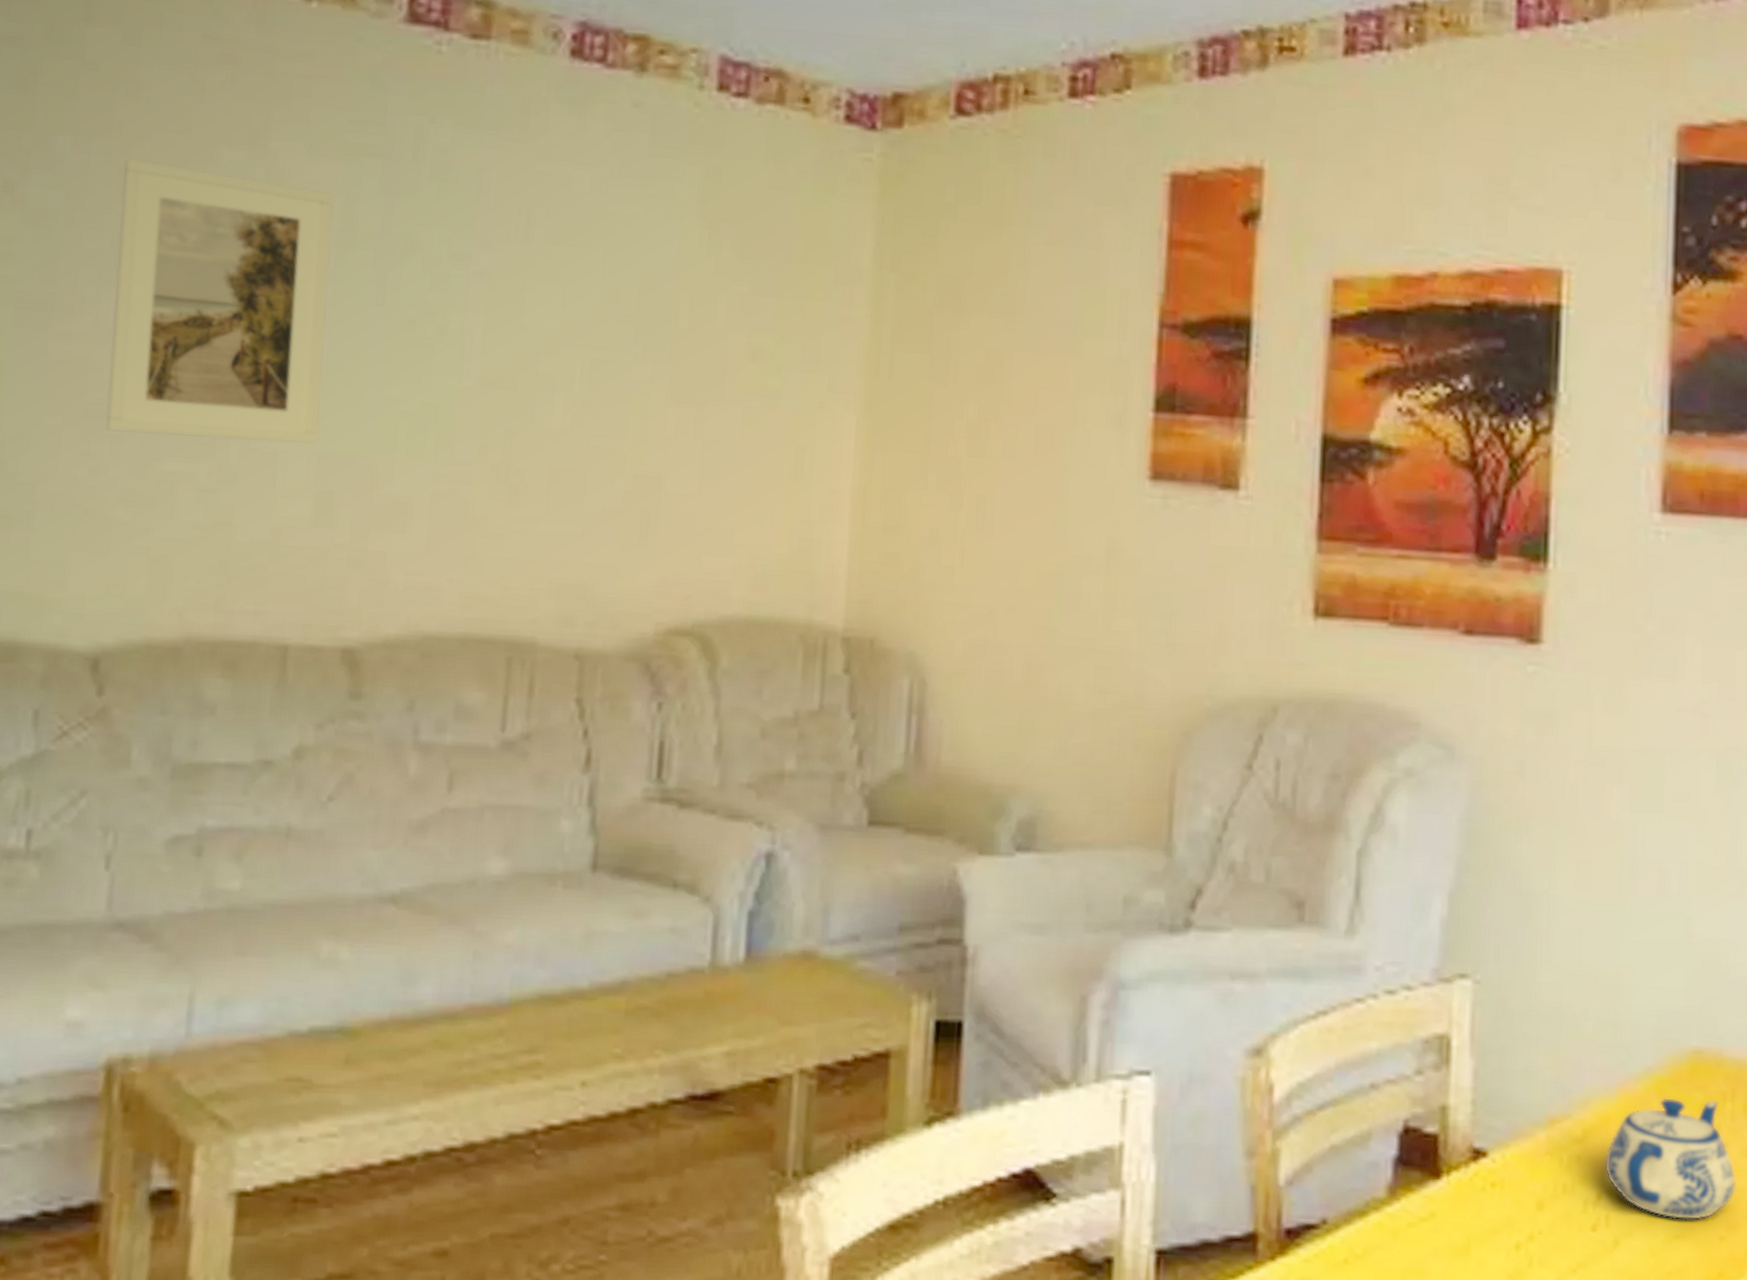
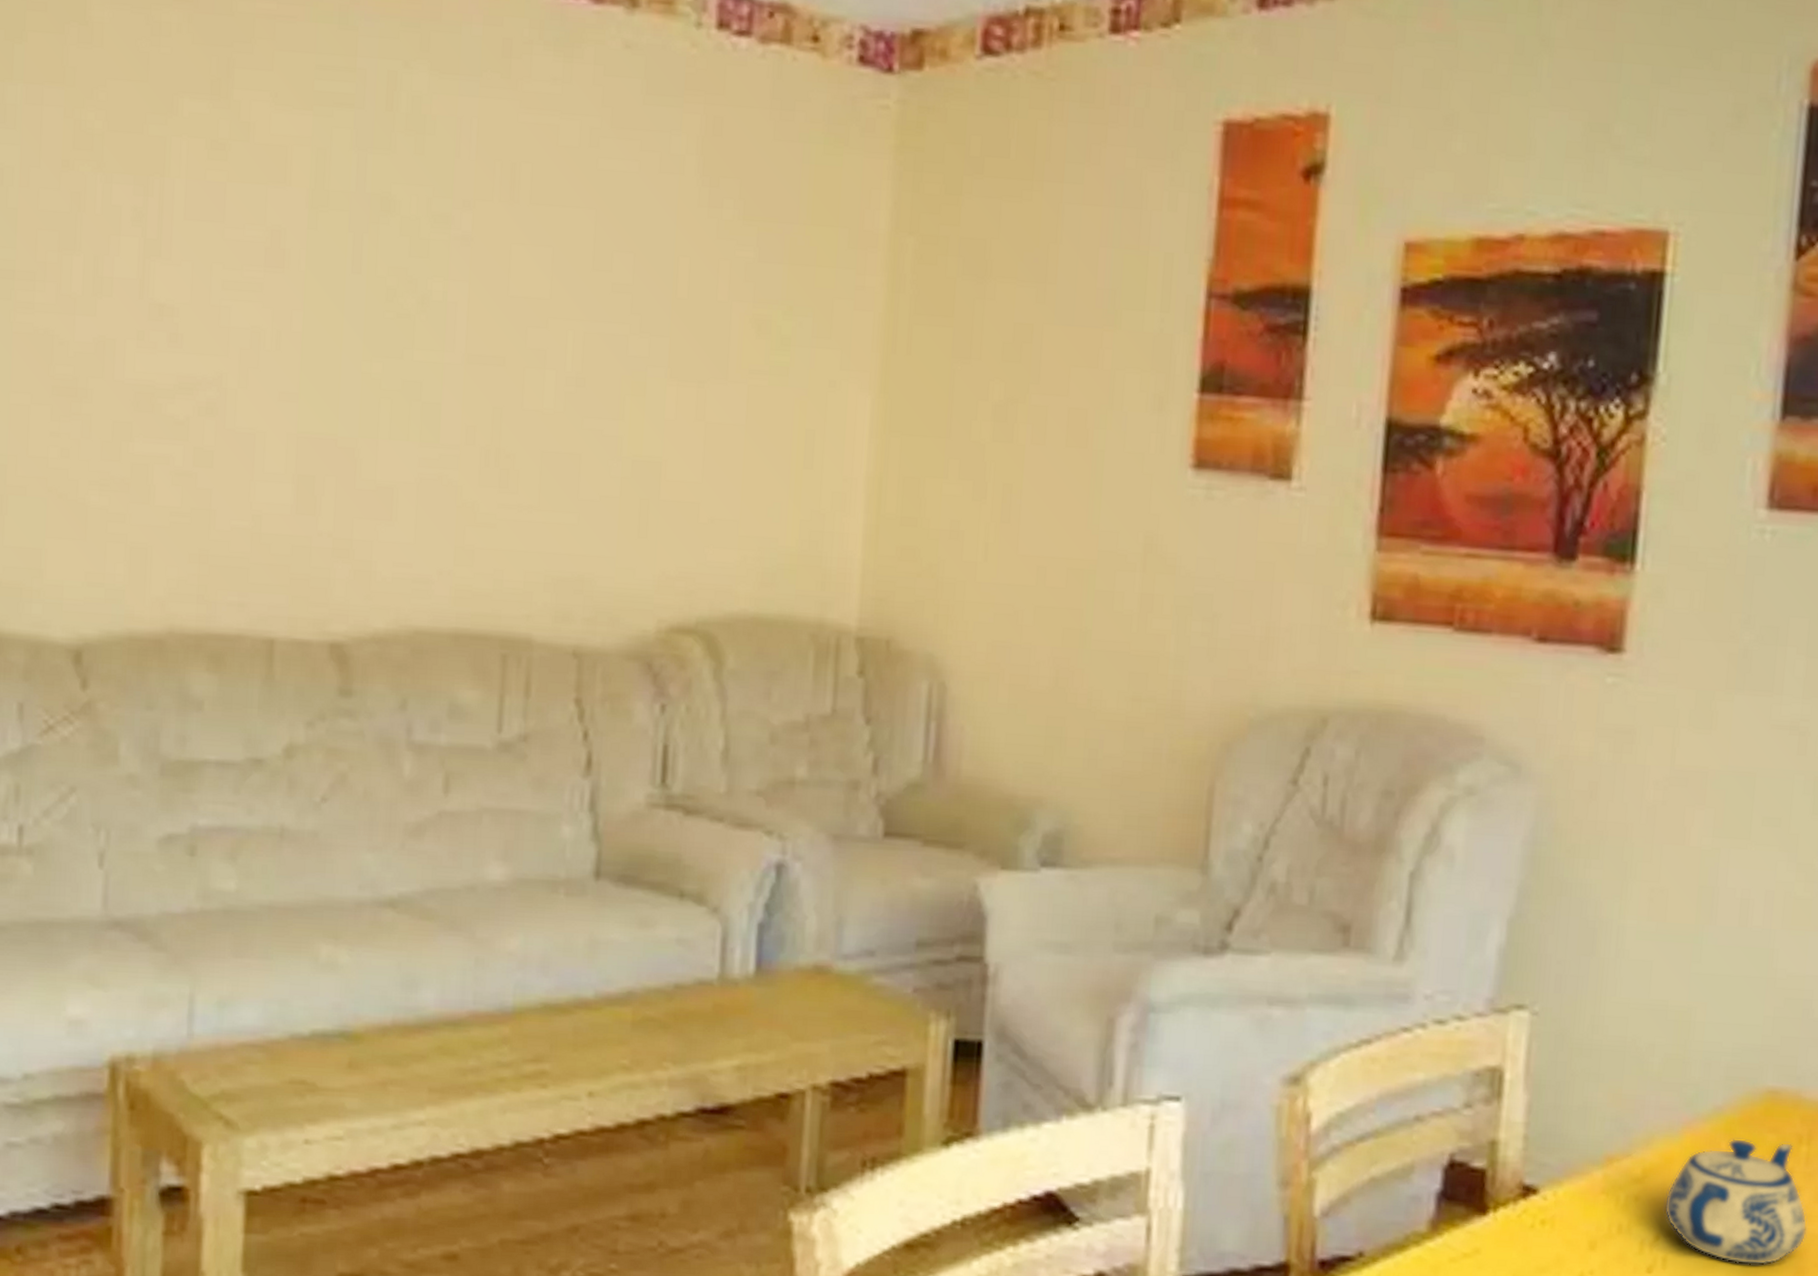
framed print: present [105,159,334,444] -> none [74,110,303,424]

